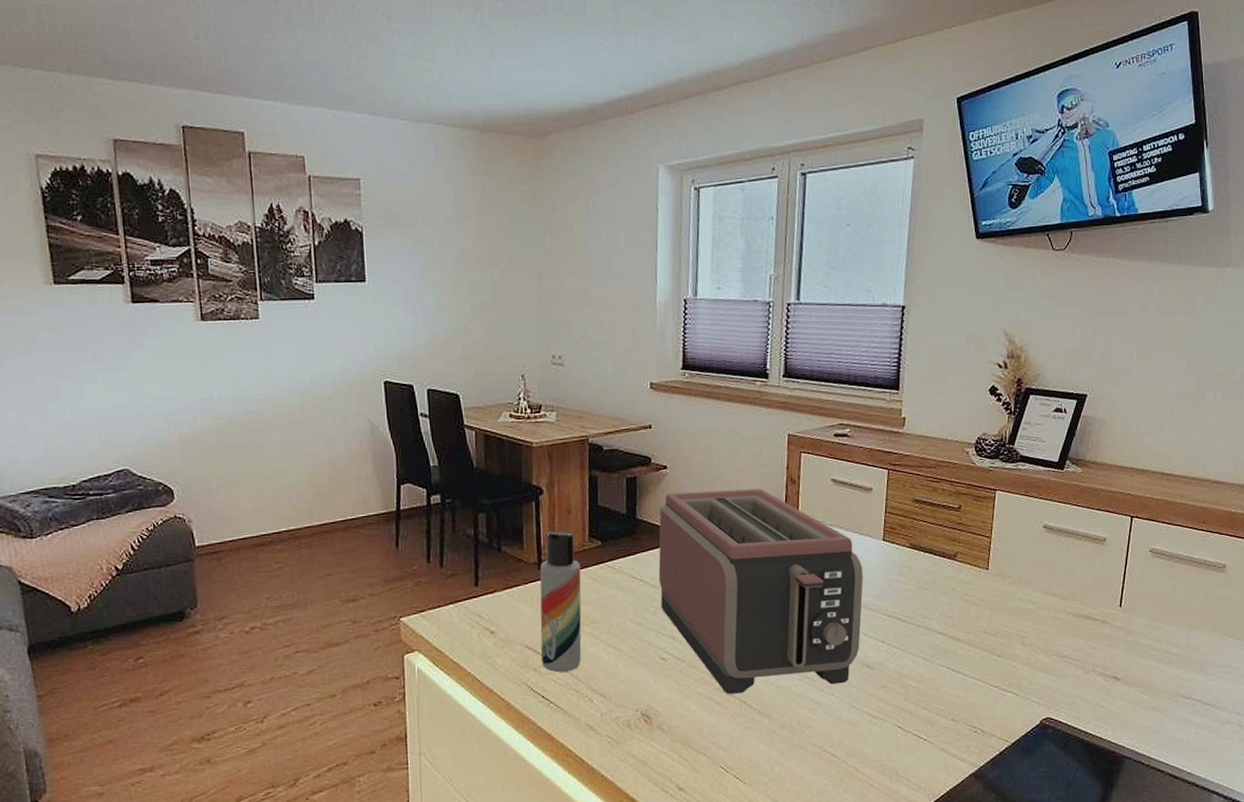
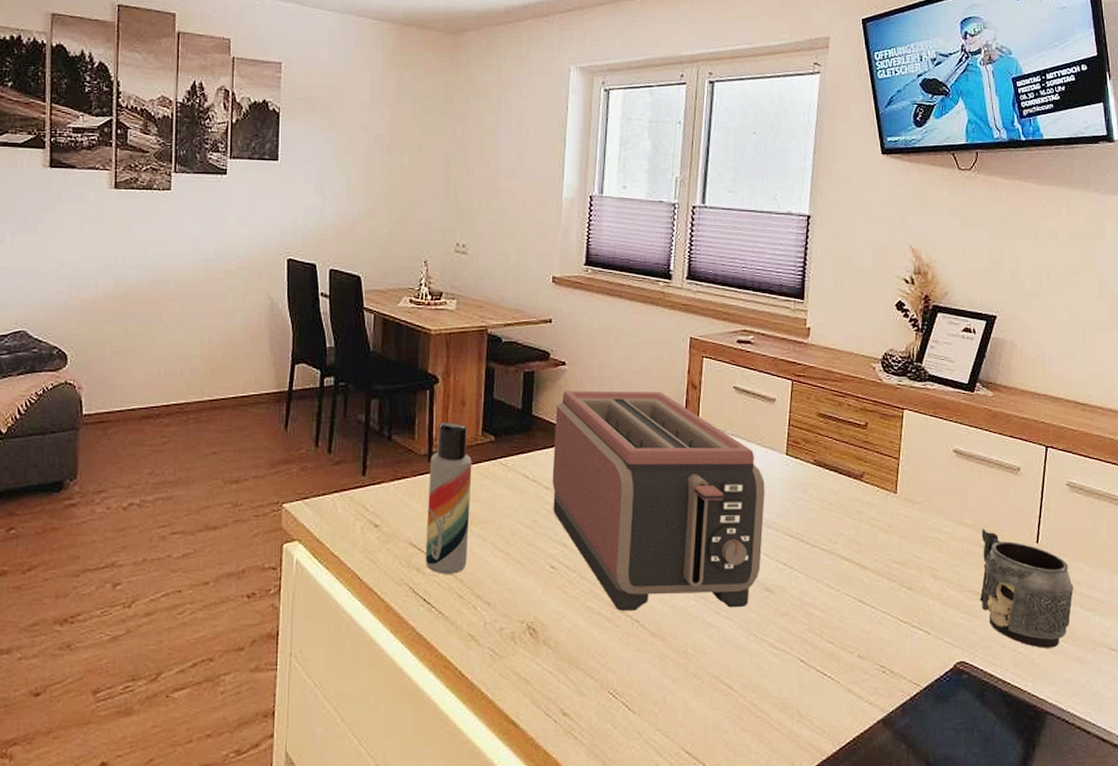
mug: none [1065,596,1153,701] -> present [979,528,1073,648]

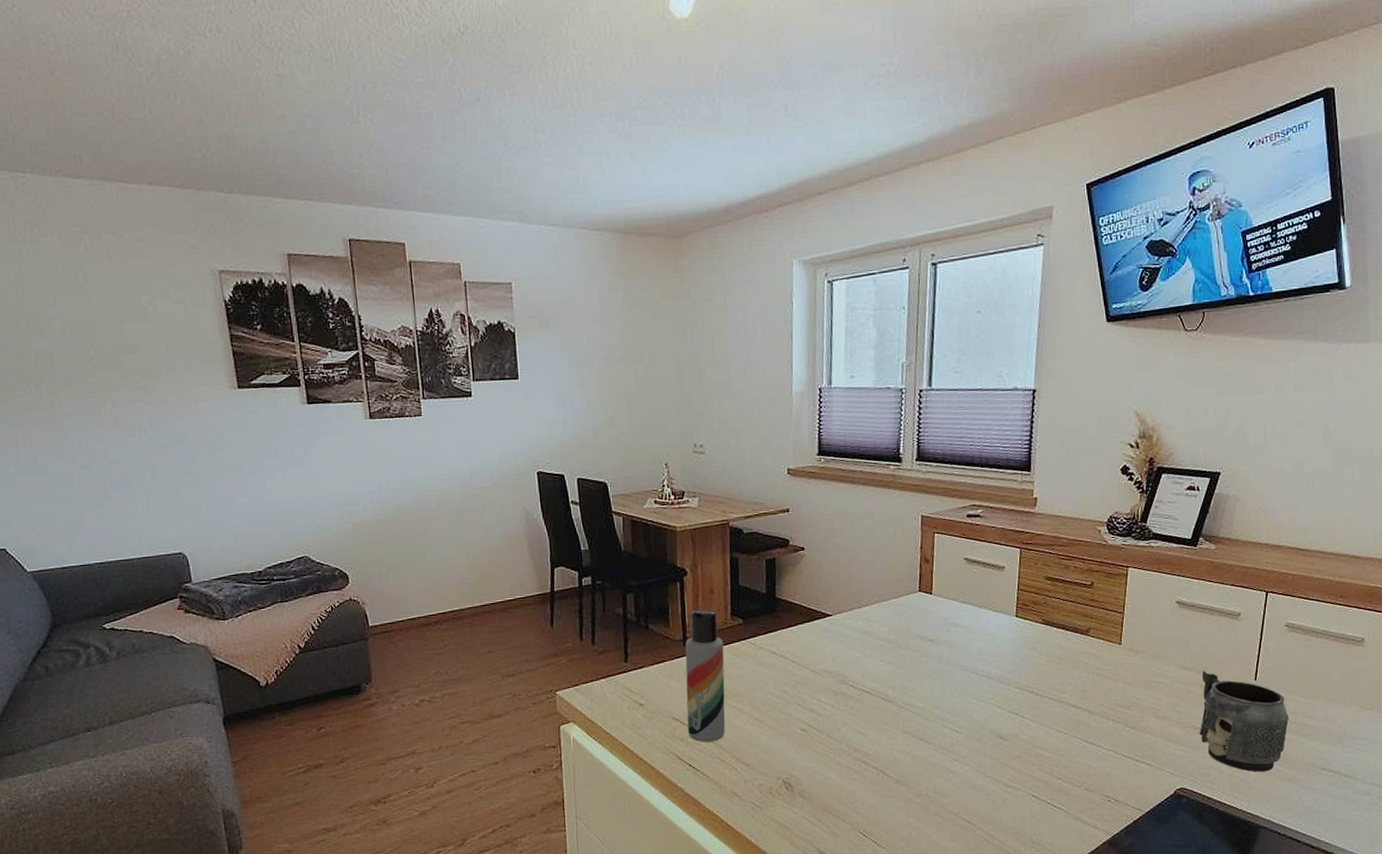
toaster: present [552,390,765,611] -> none [797,568,997,764]

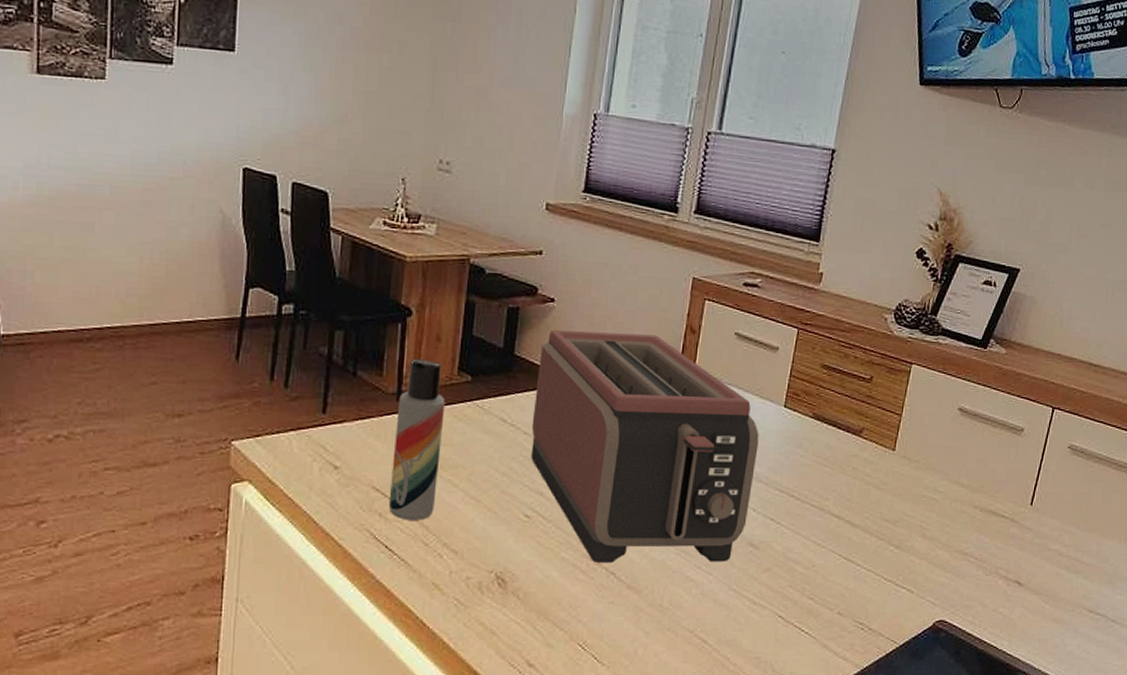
toaster: none [797,568,997,764] -> present [531,329,759,563]
mug: present [1199,670,1289,772] -> none [966,489,1062,609]

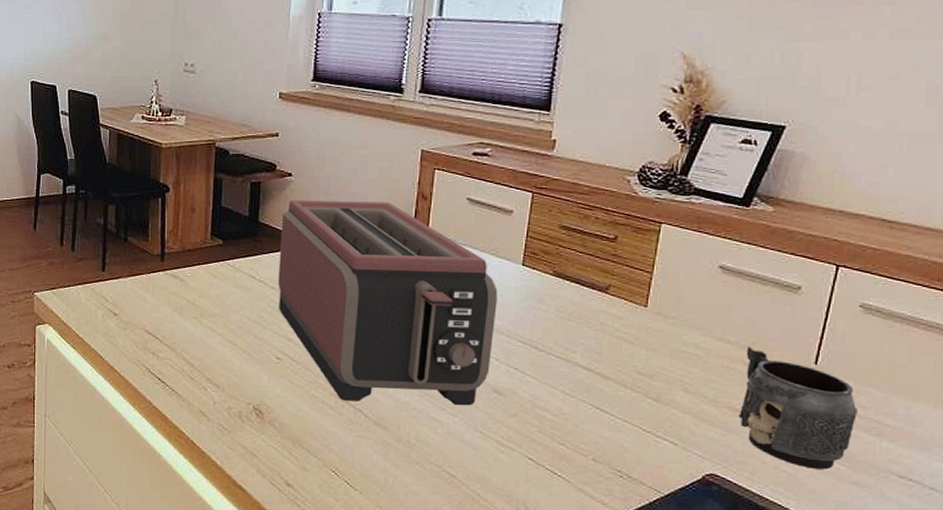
lotion bottle: present [388,359,445,520] -> none [159,226,202,359]
mug: none [966,489,1062,609] -> present [738,346,858,470]

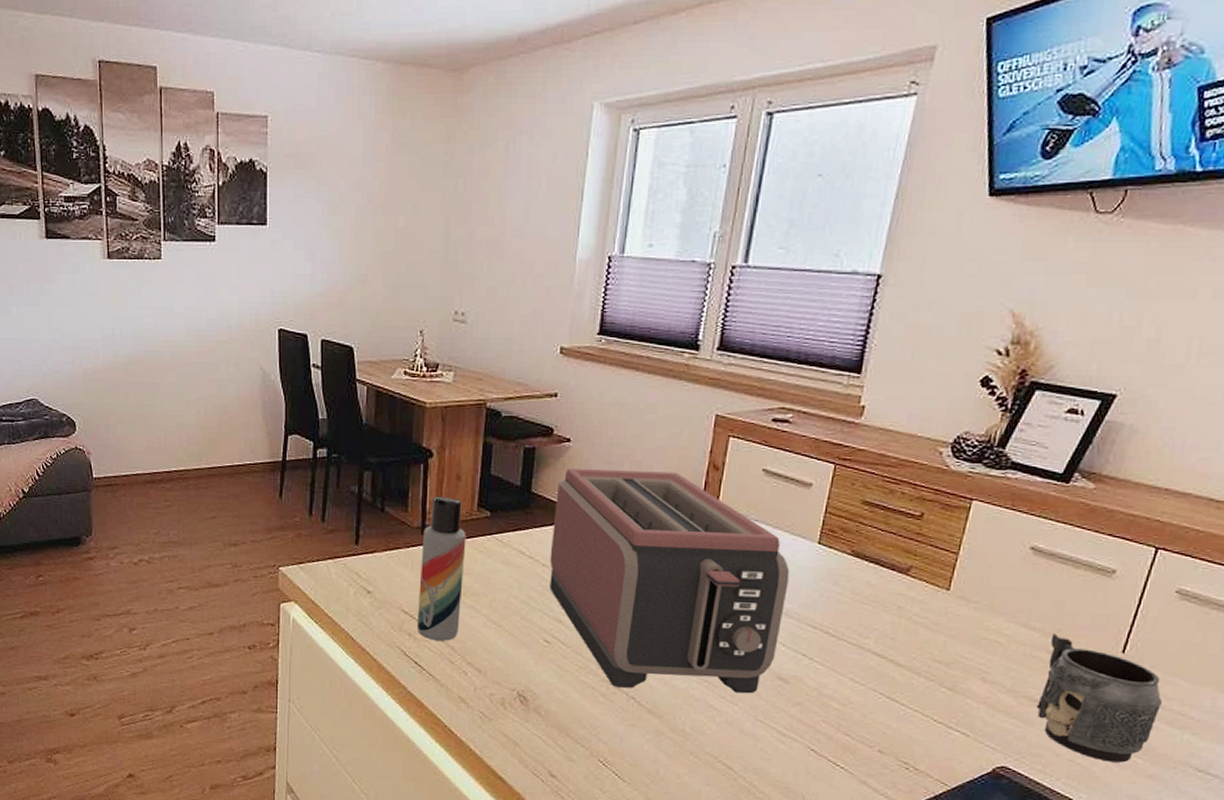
lotion bottle: none [159,226,202,359] -> present [416,496,466,641]

